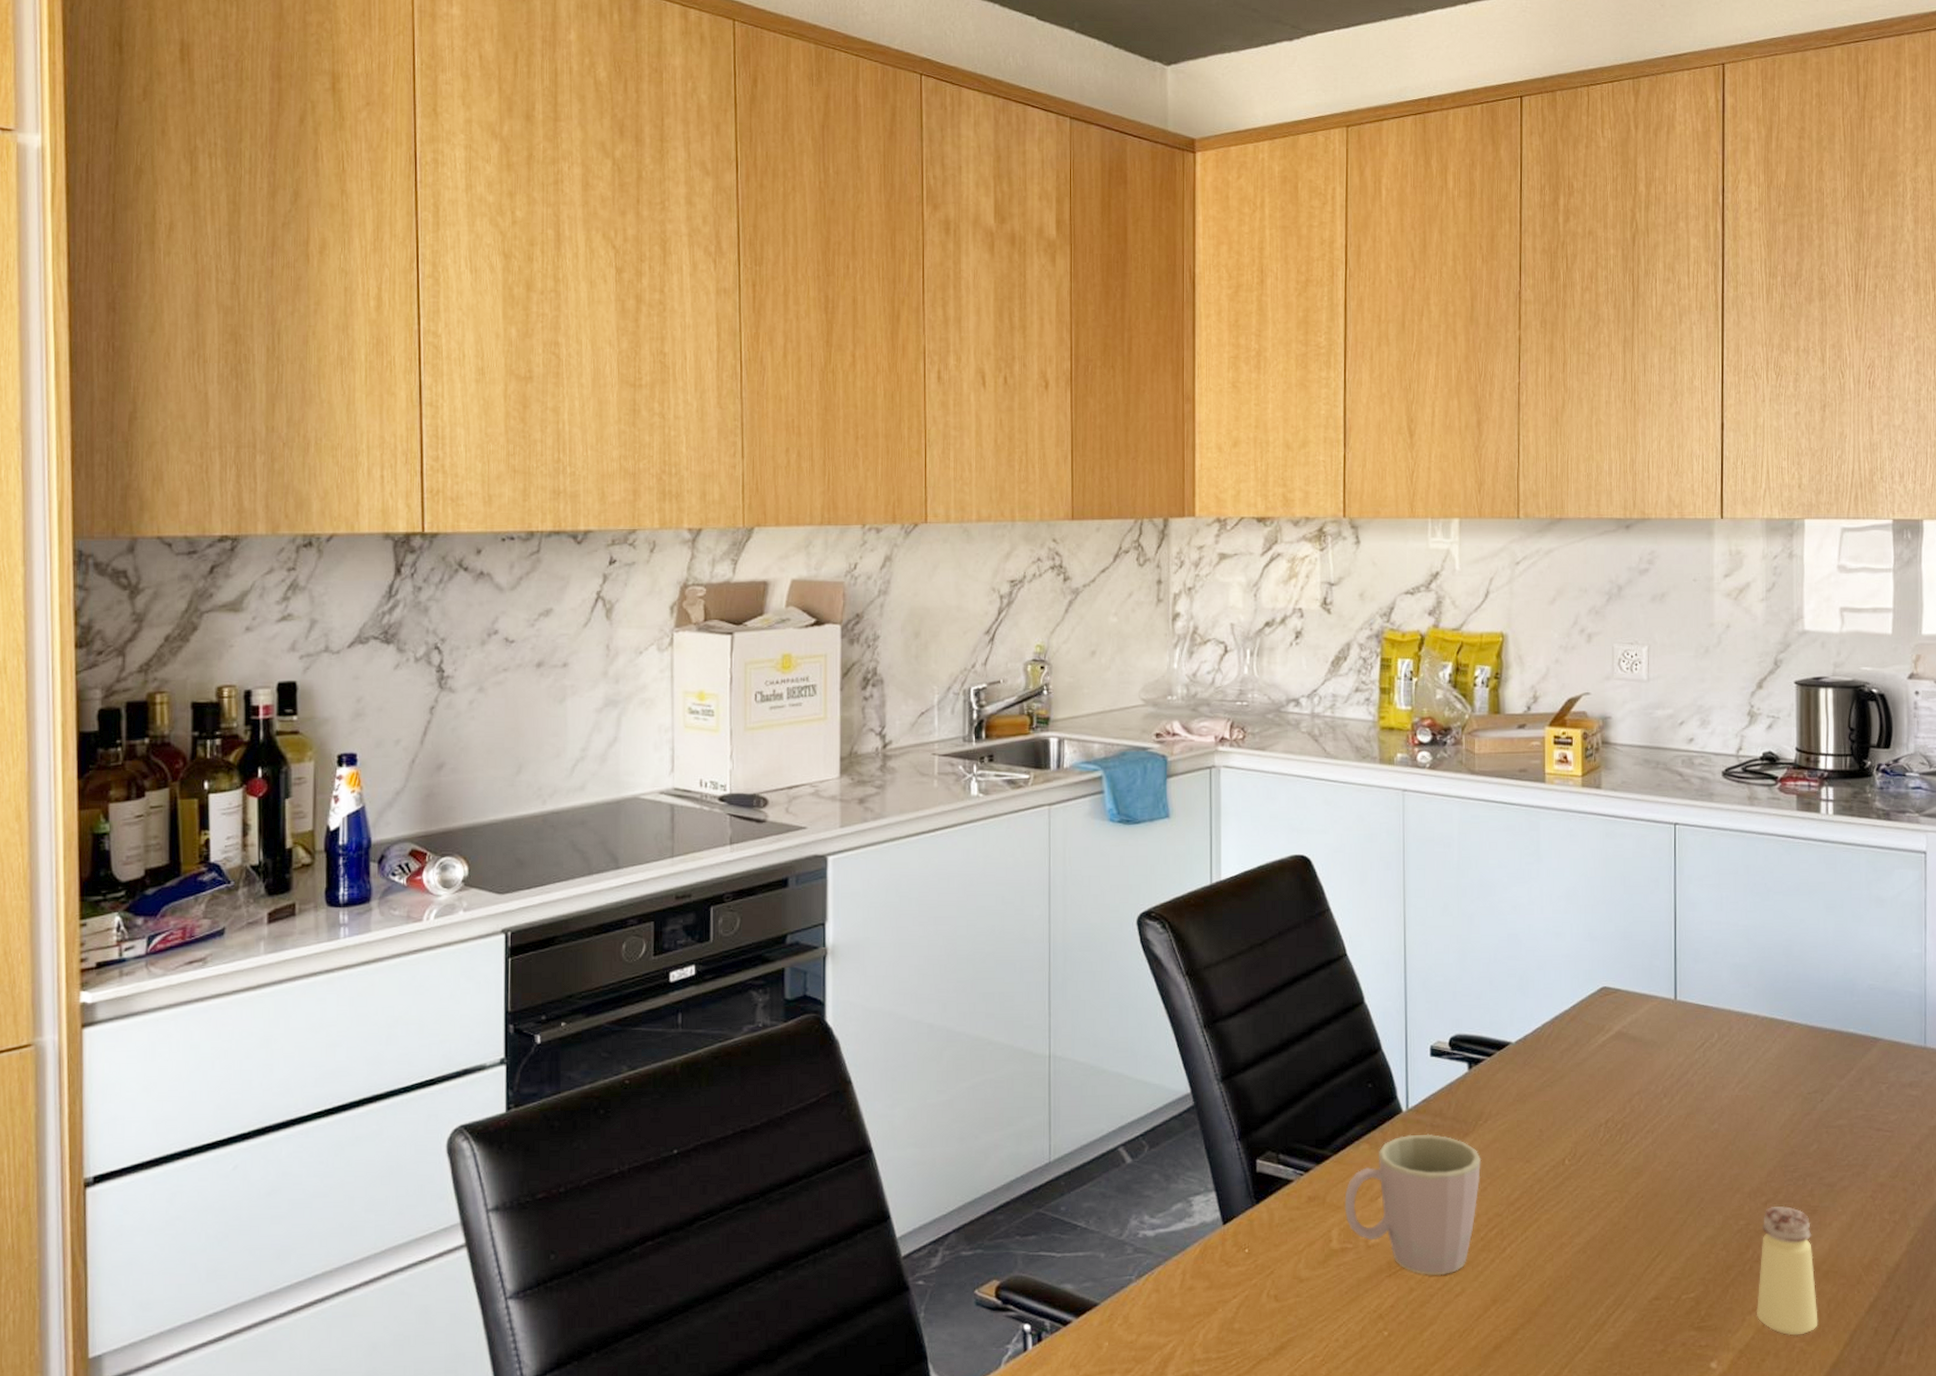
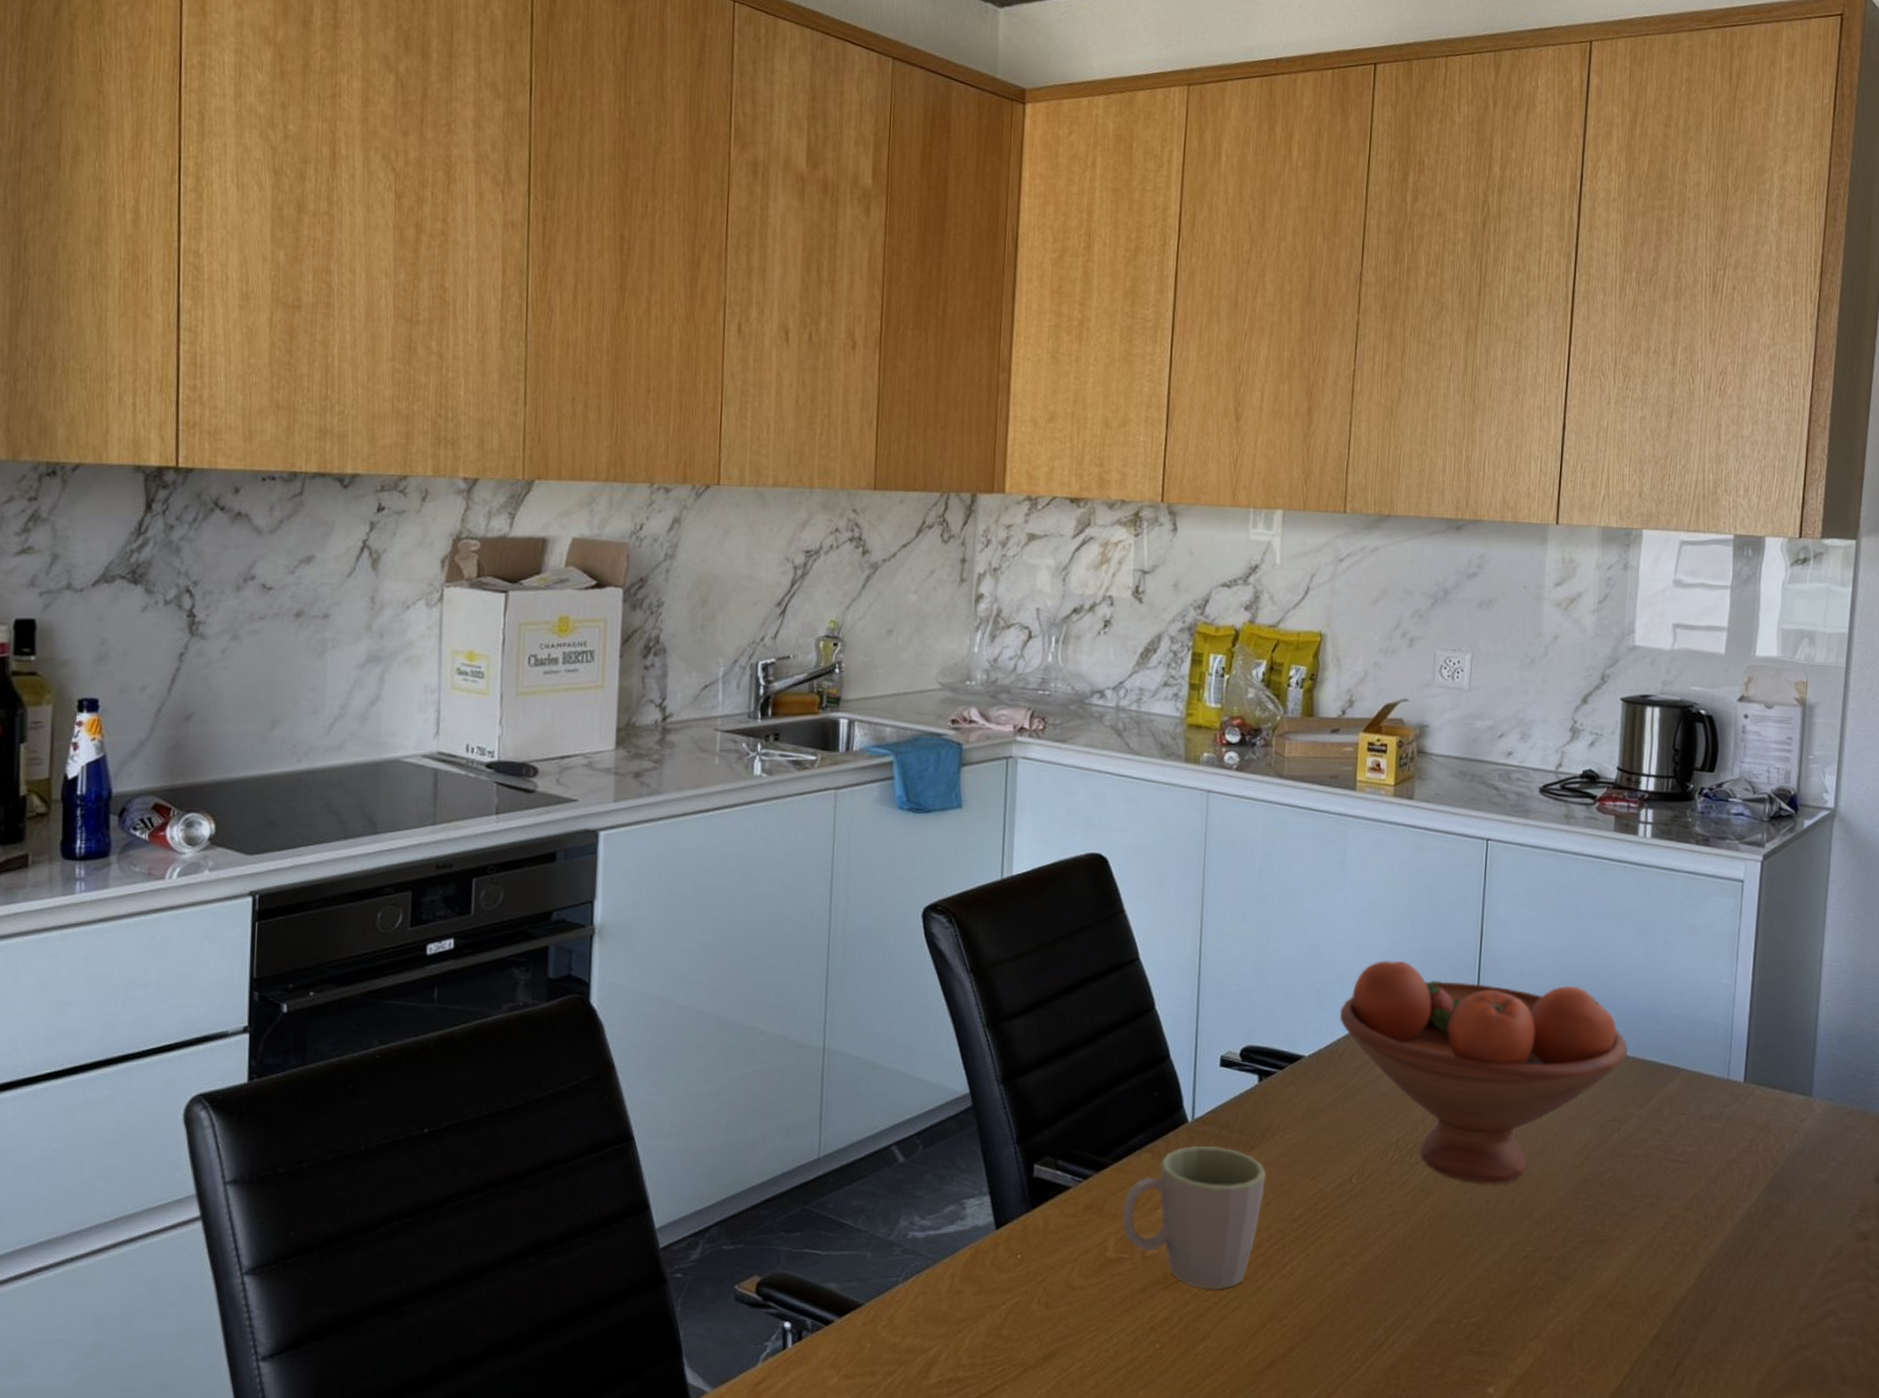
fruit bowl: none [1543,945,1826,1161] -> present [1340,960,1629,1185]
saltshaker: present [1756,1205,1818,1336] -> none [1537,1233,1600,1364]

